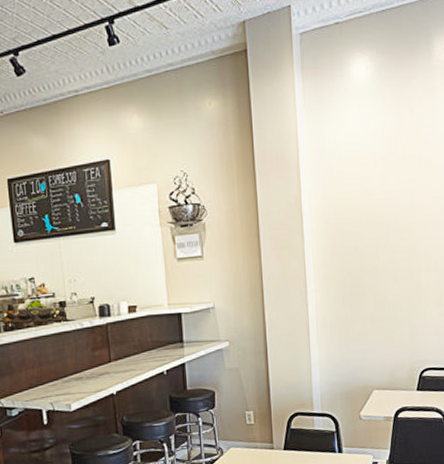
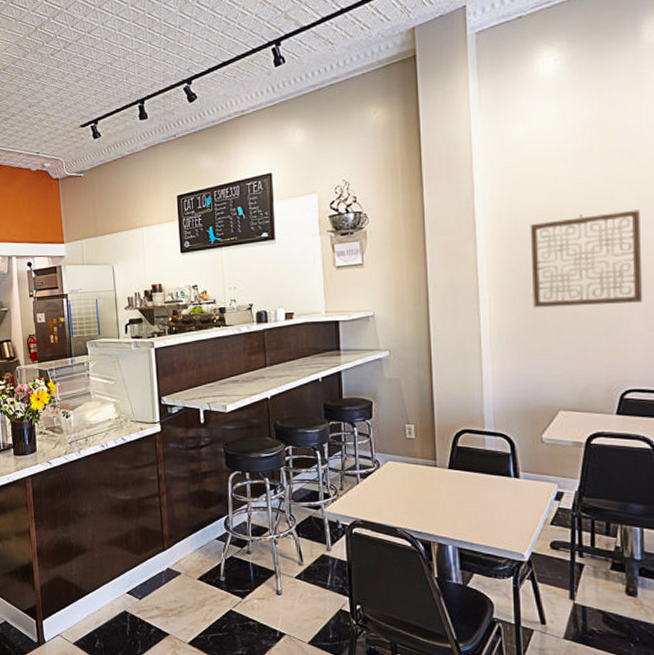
wall art: none [348,210,436,298] -> present [530,209,643,308]

